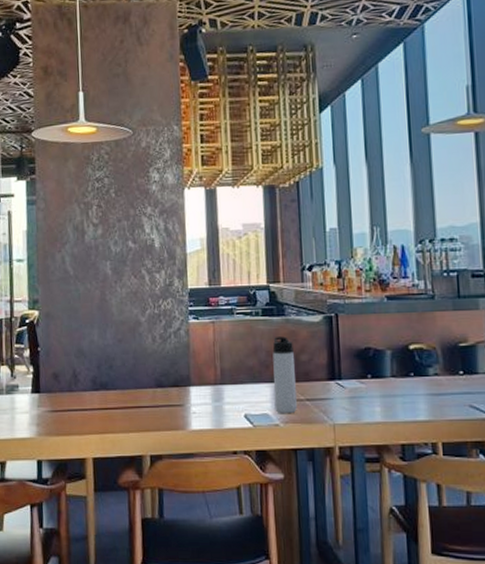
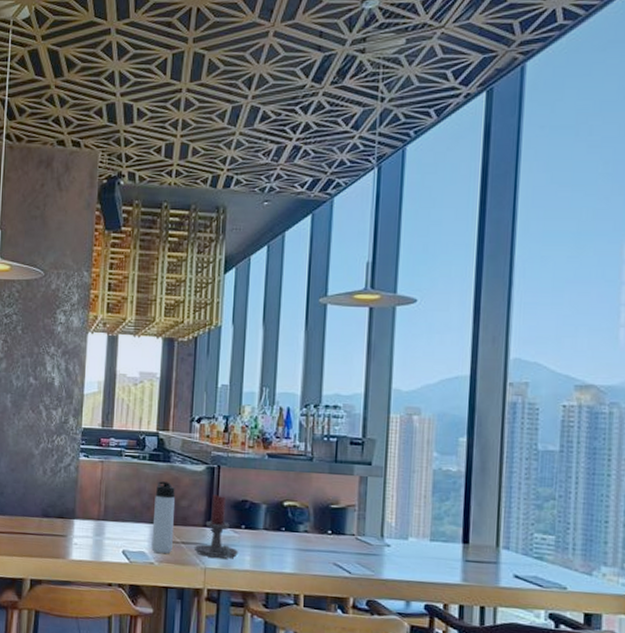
candle holder: none [319,345,367,412] -> present [194,494,238,559]

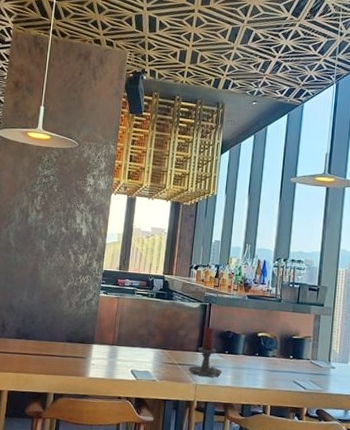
thermos bottle: present [151,481,175,554] -> none [154,315,175,373]

